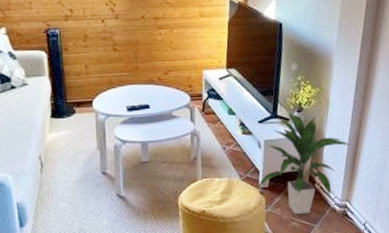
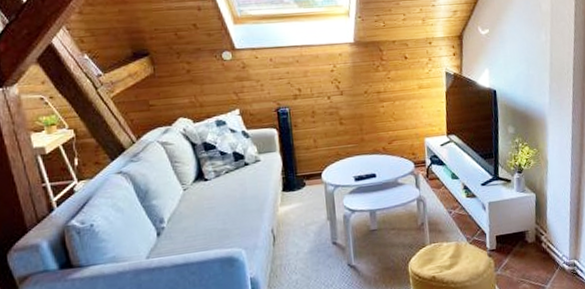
indoor plant: present [256,112,351,215] -> none [484,174,573,276]

